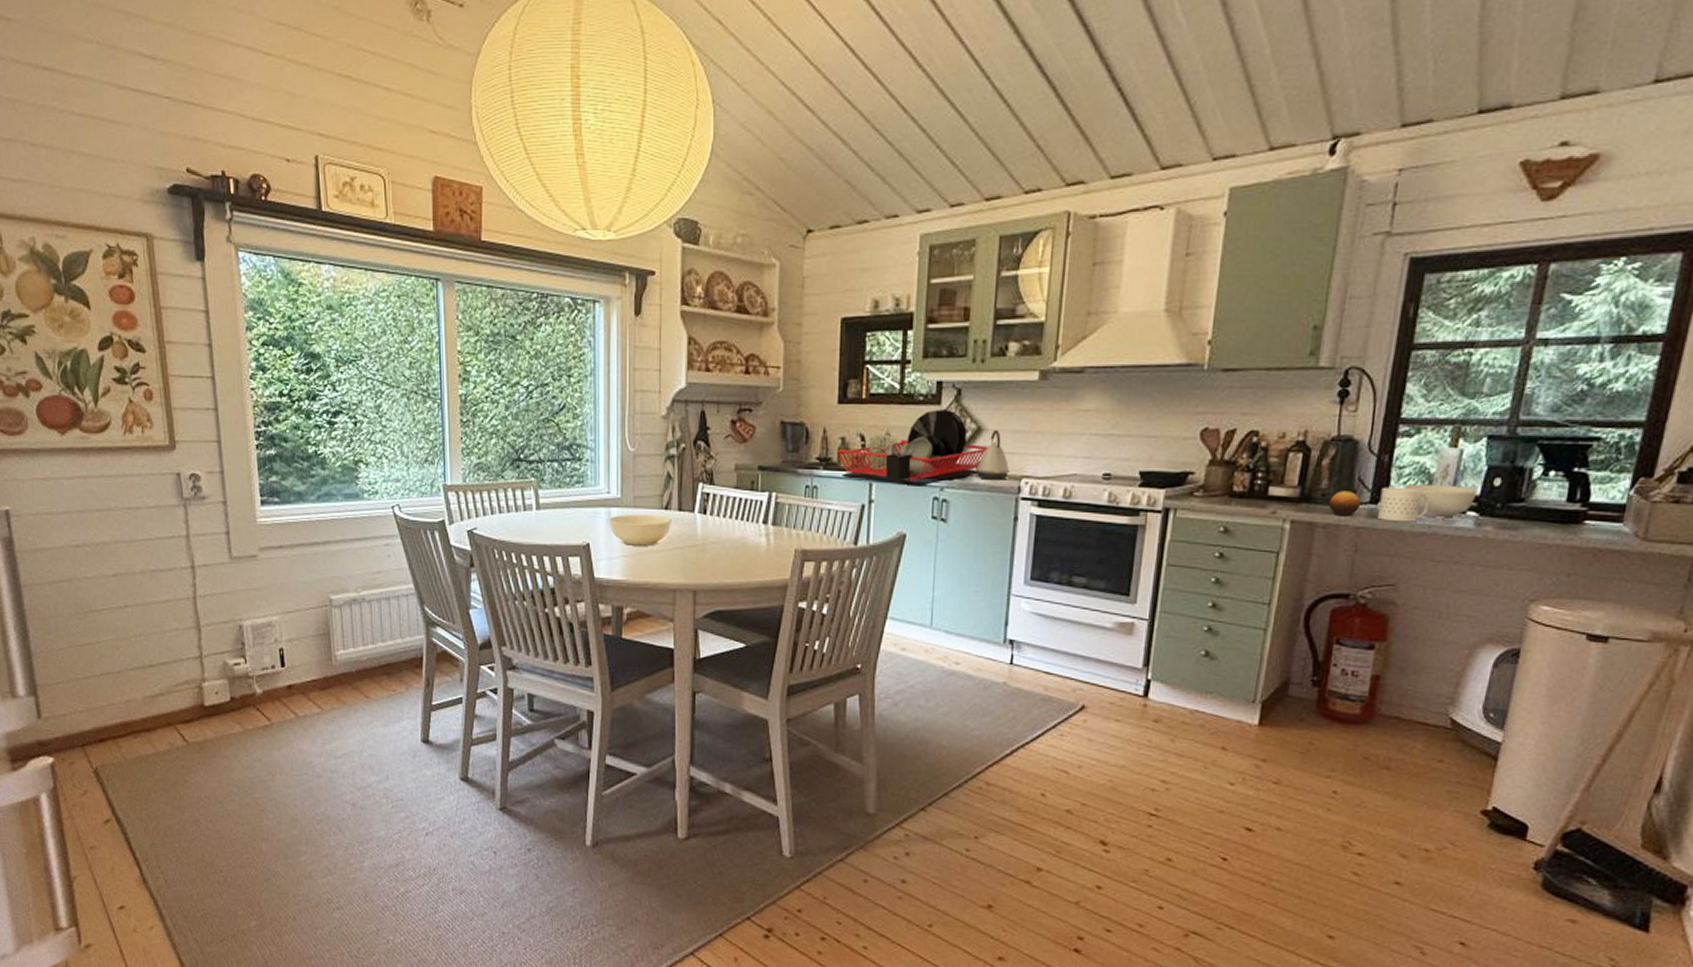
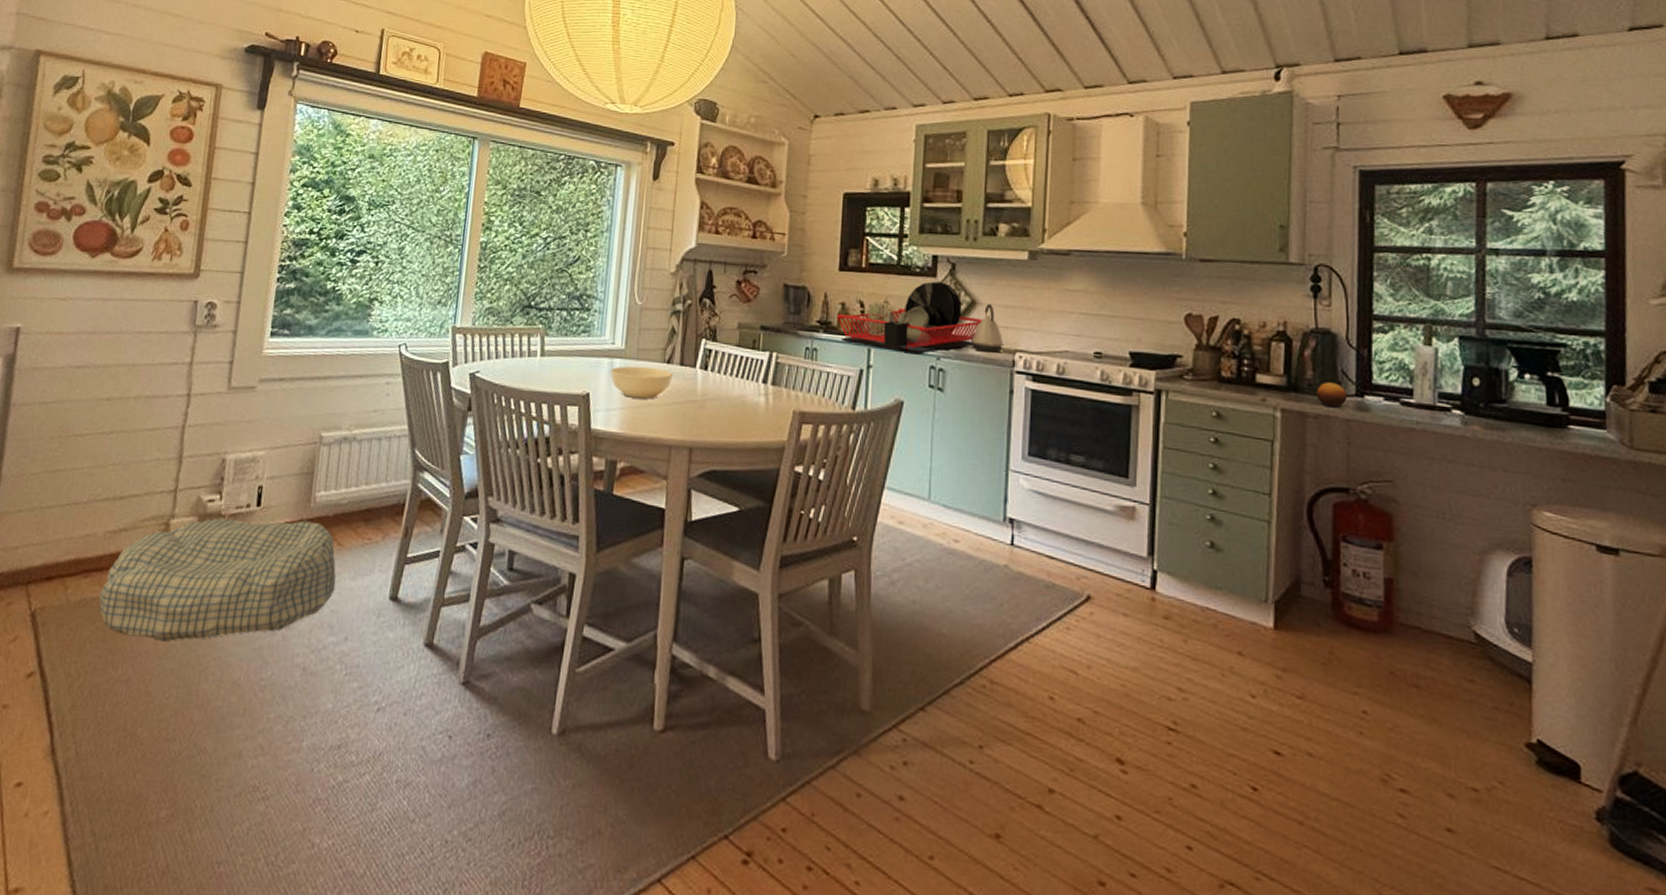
dog bed: none [152,677,369,788] -> present [99,518,336,642]
mug: present [1376,487,1430,522] -> none [1364,380,1414,418]
bowl: present [1405,484,1477,518] -> none [1388,379,1458,416]

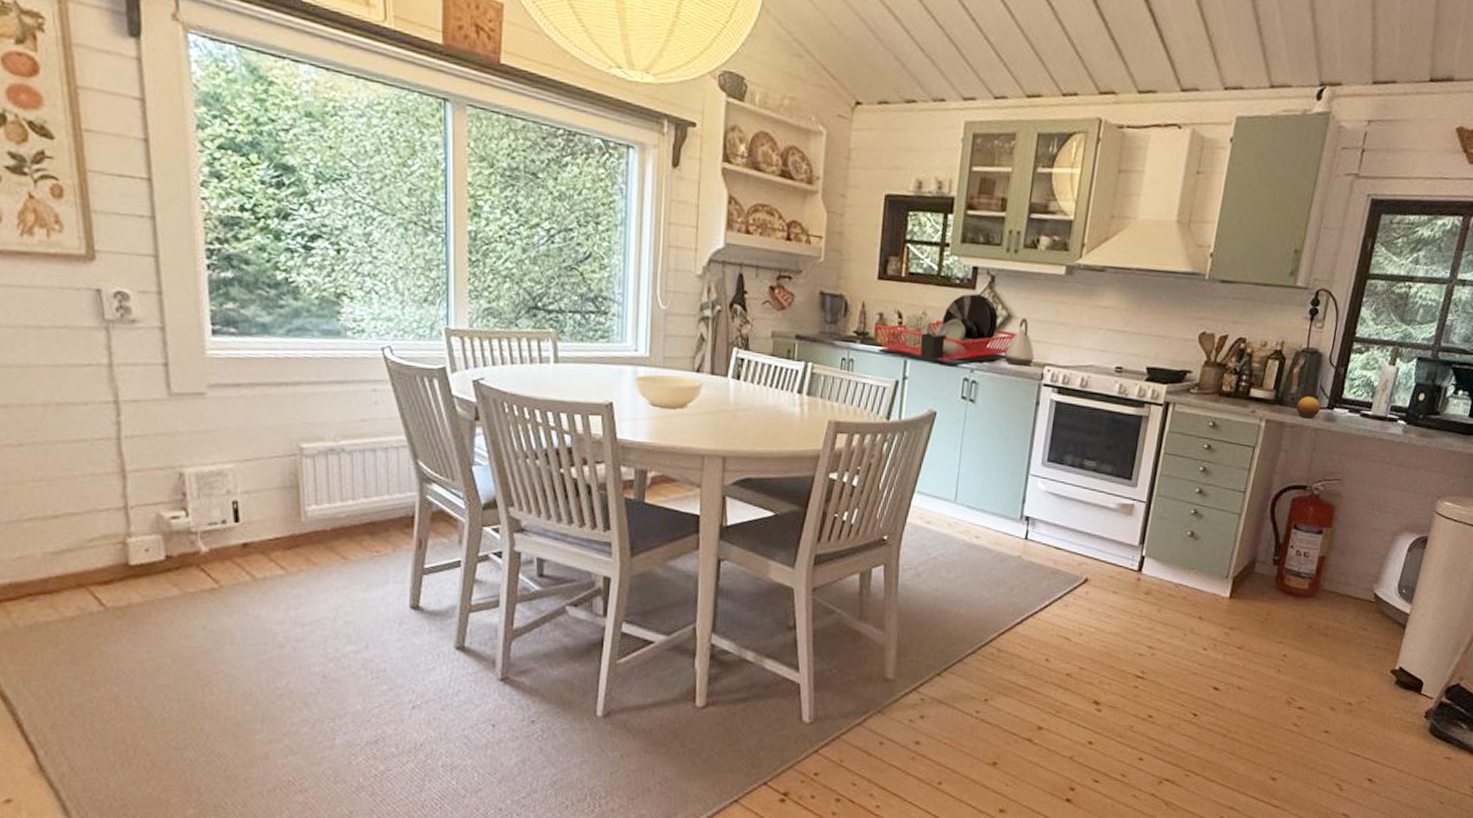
dog bed: present [99,518,336,642] -> none [54,535,346,660]

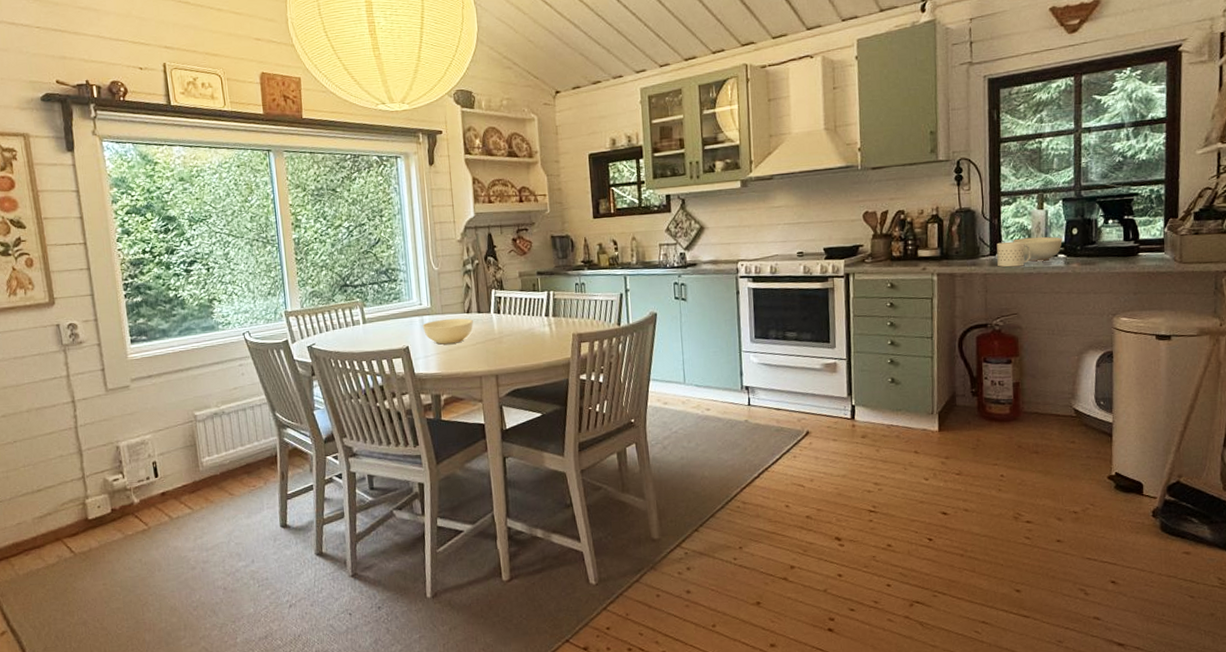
dish rack: present [874,294,1016,367] -> none [596,215,710,276]
kettle: present [1004,317,1034,366] -> none [703,226,728,266]
fruit: present [1296,396,1321,419] -> none [962,248,984,267]
mug: none [1331,395,1372,427] -> present [996,241,1031,268]
bowl: none [1355,394,1407,425] -> present [1013,236,1062,262]

